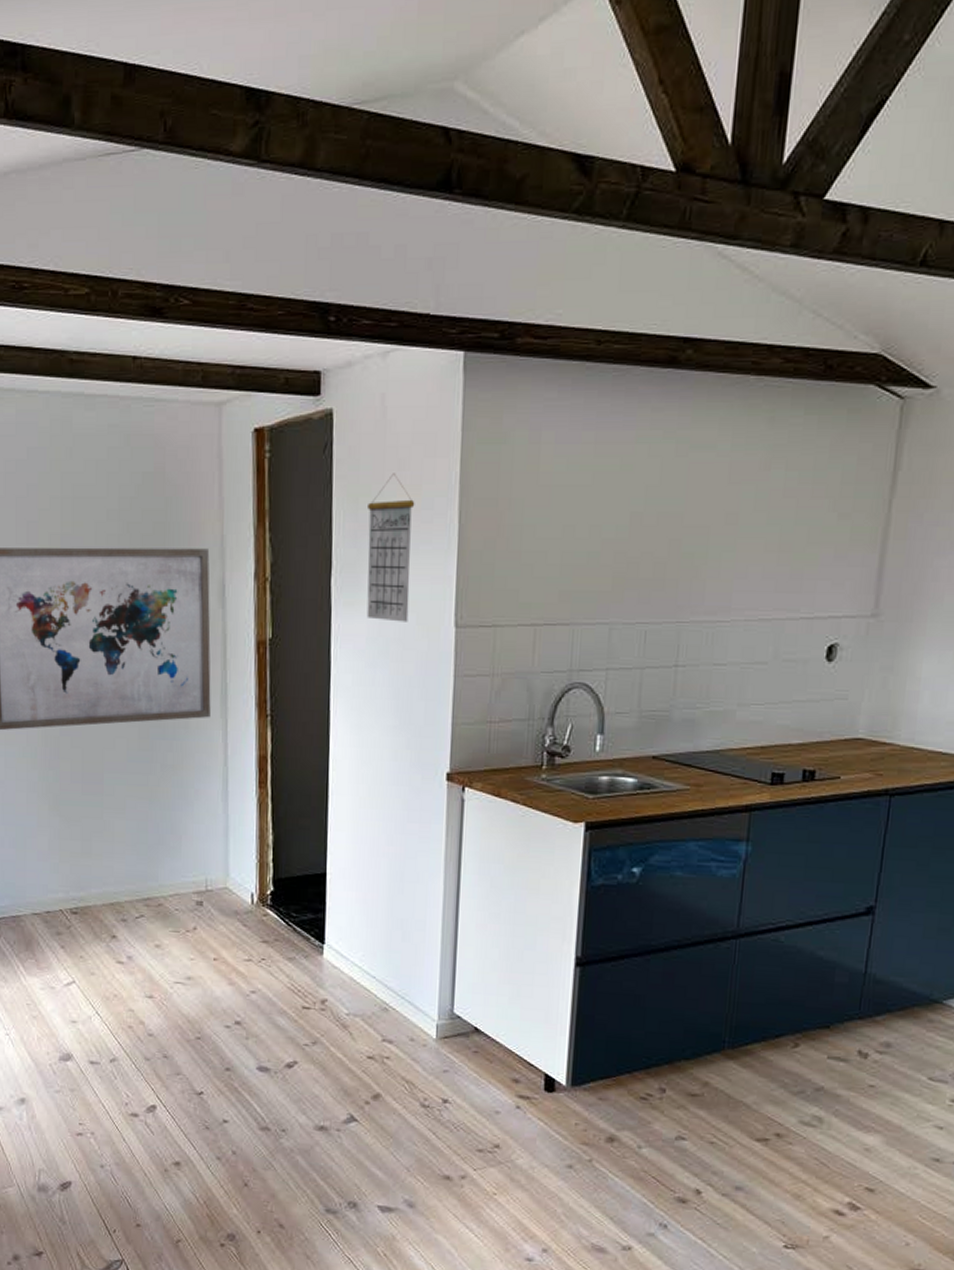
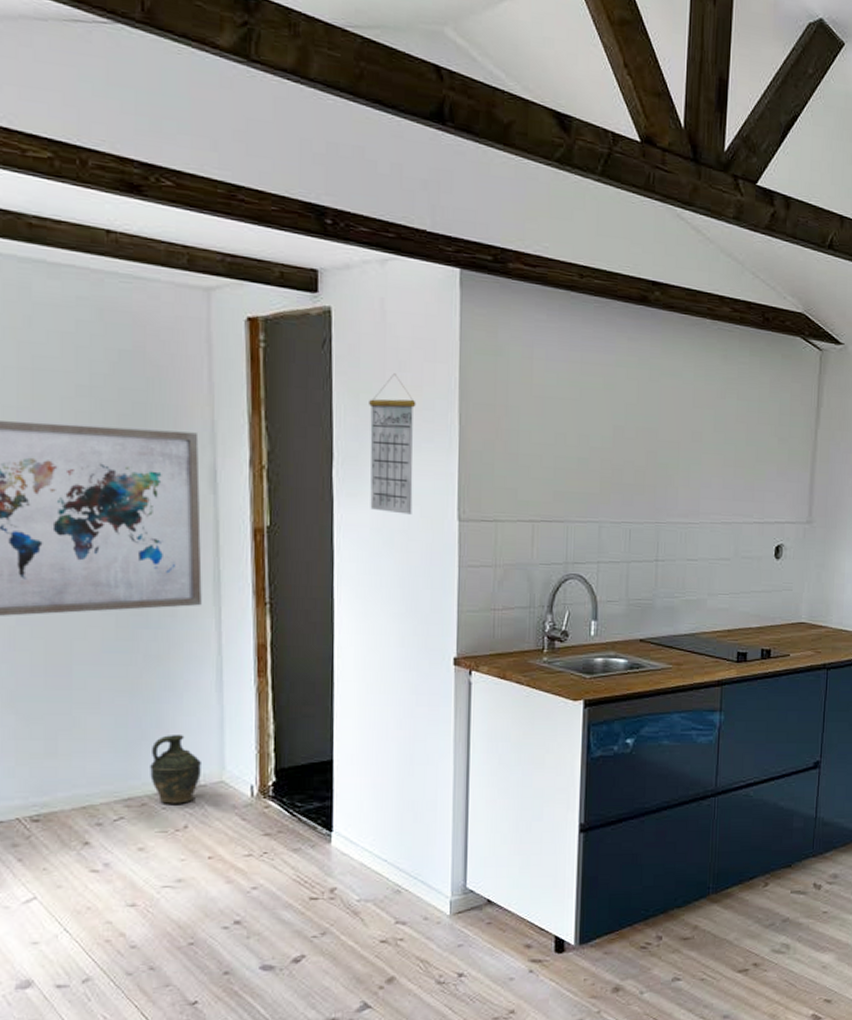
ceramic jug: none [166,840,210,907] -> present [150,733,203,804]

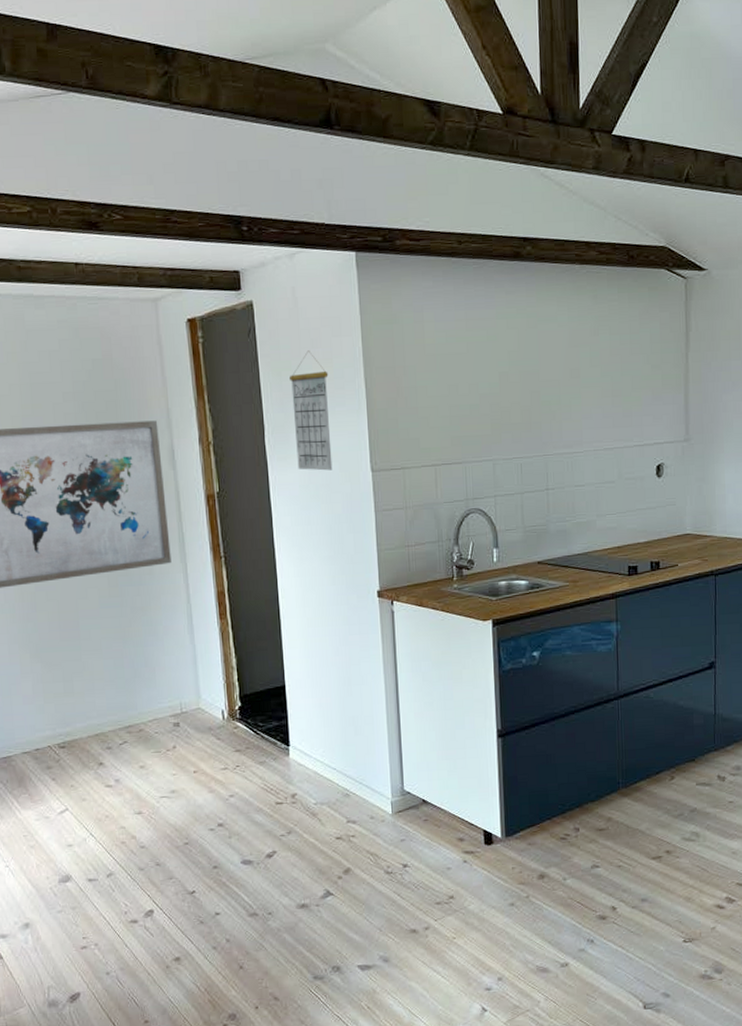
ceramic jug: present [150,733,203,804] -> none [143,670,183,729]

